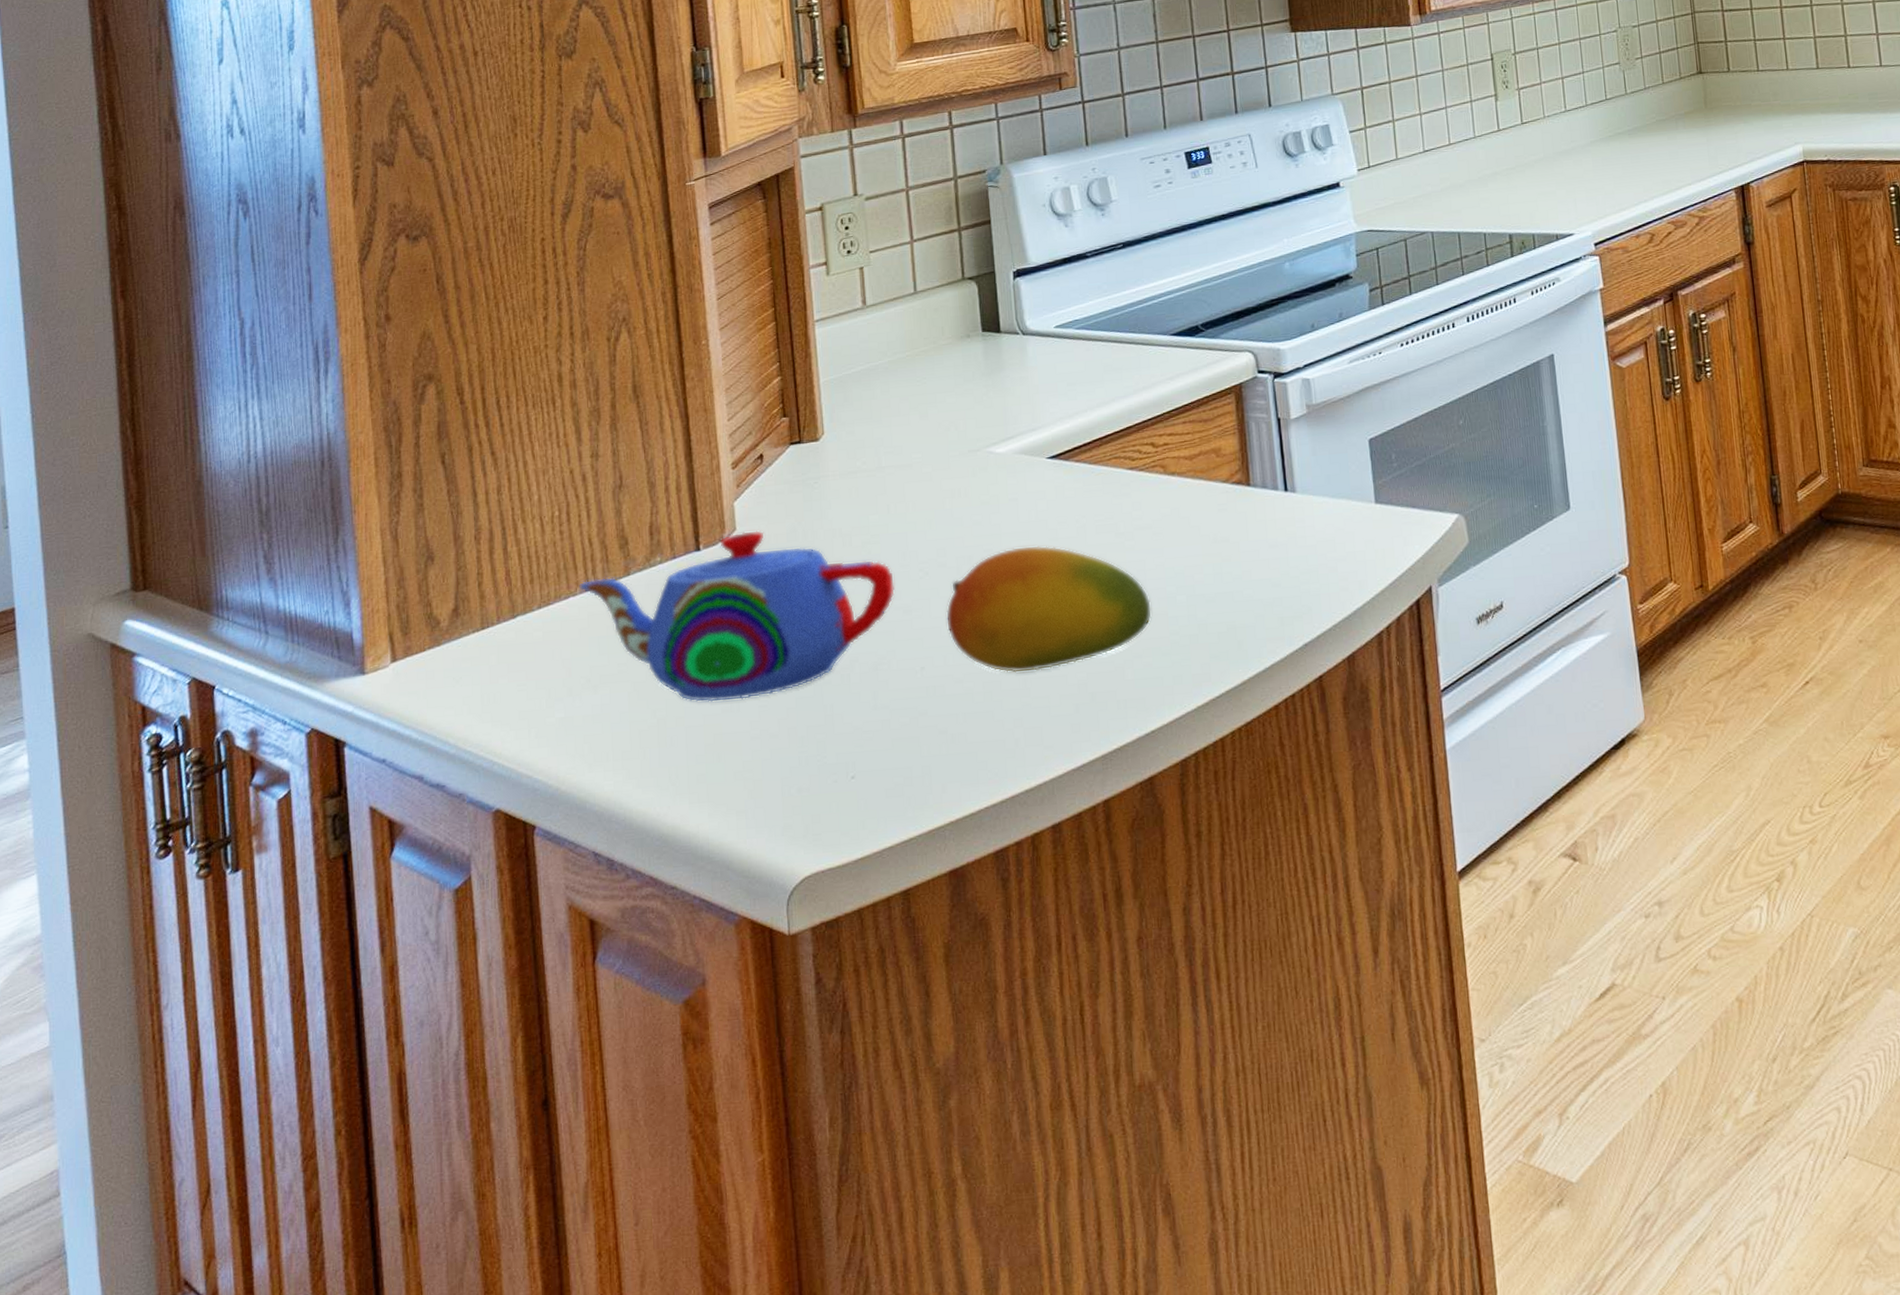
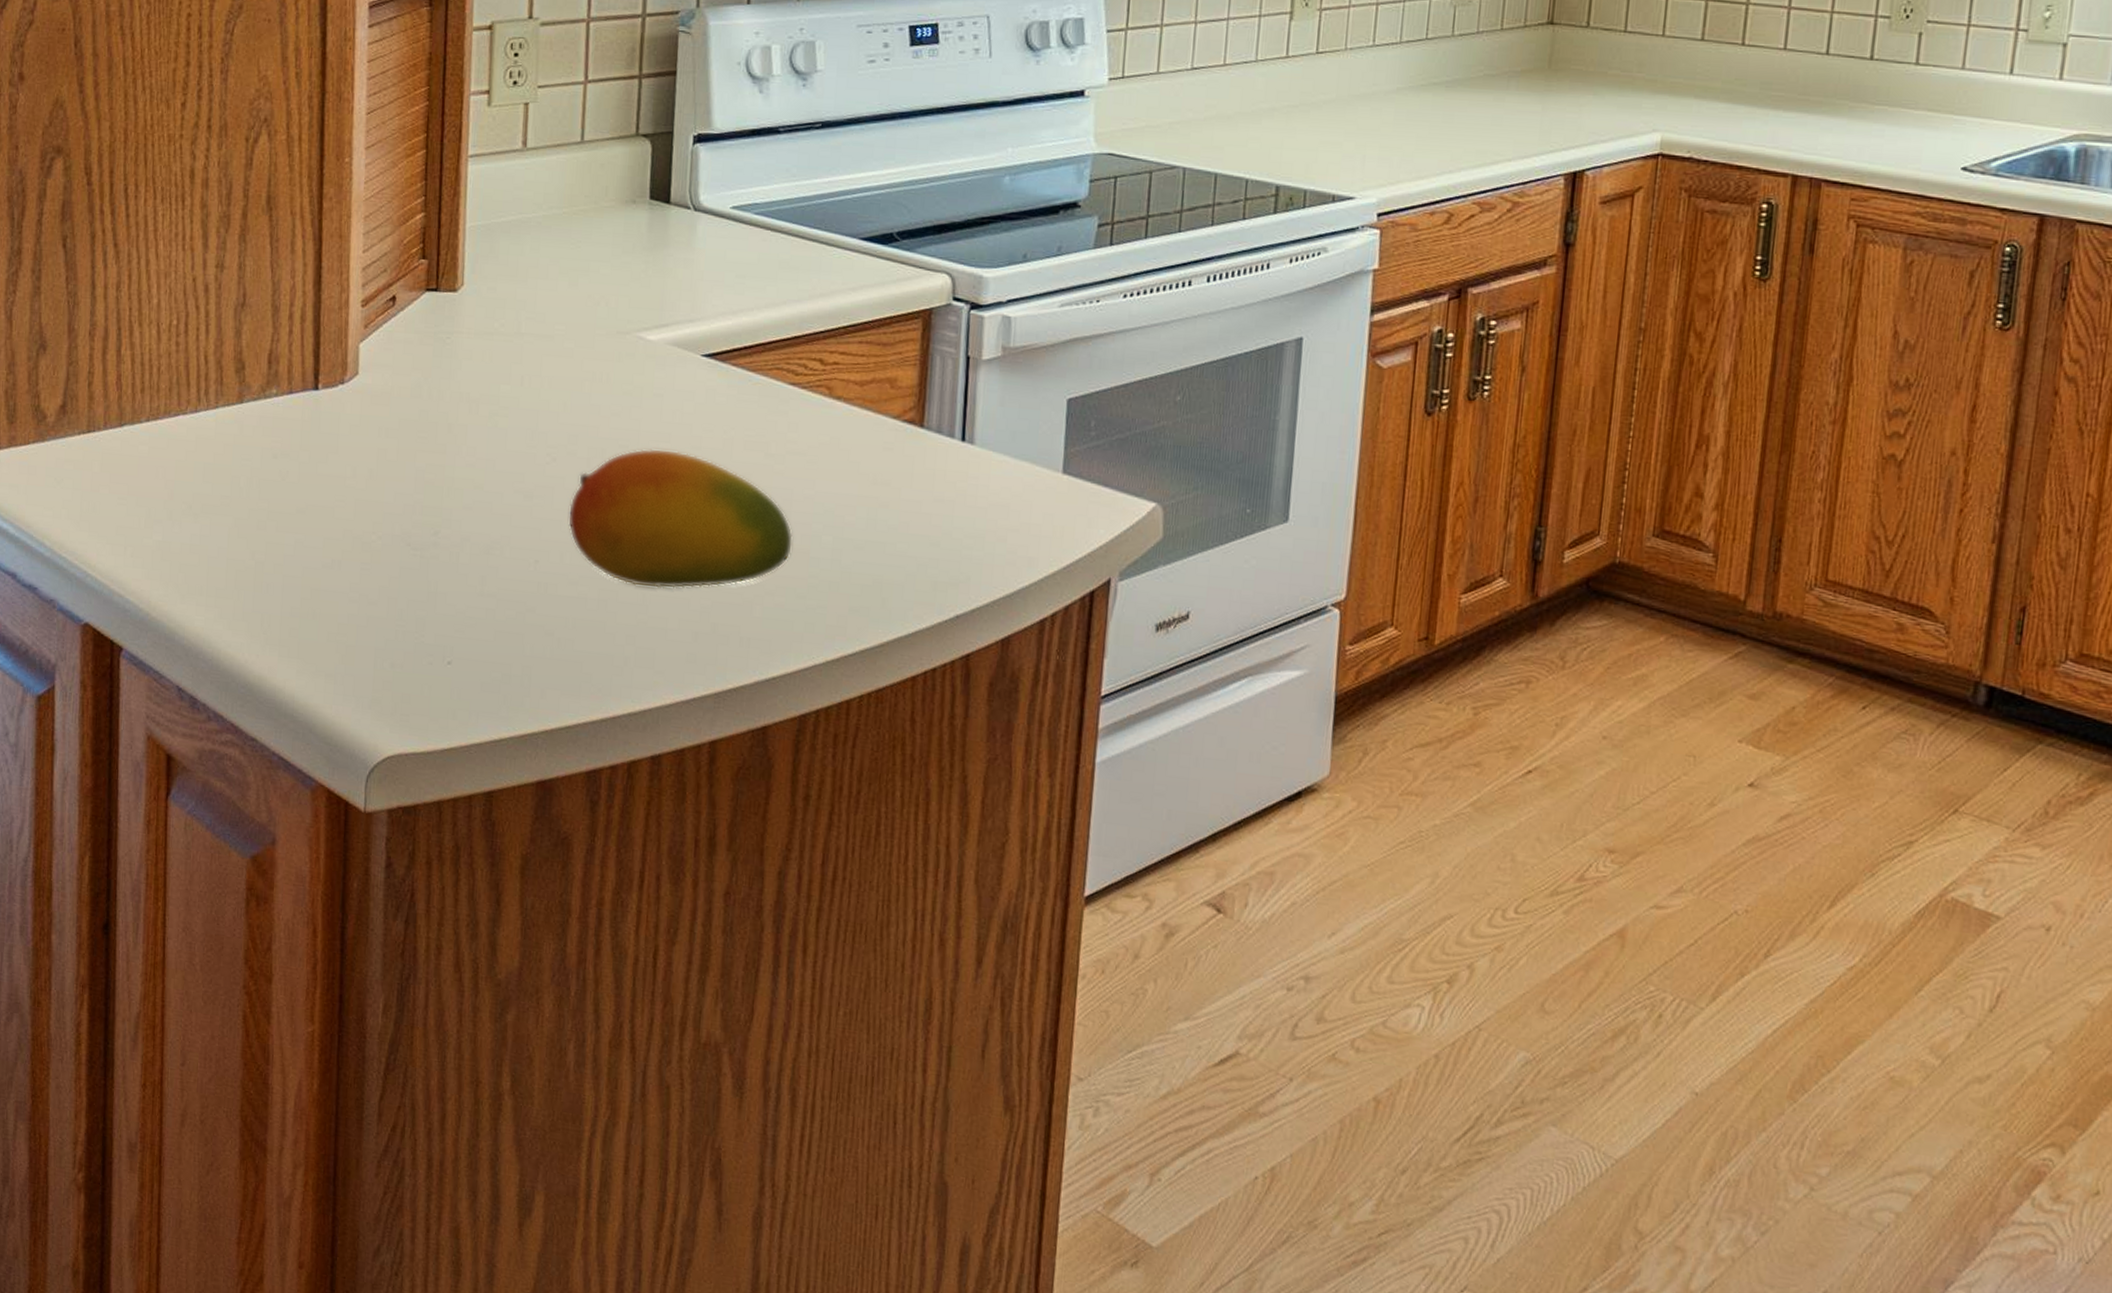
teapot: present [579,530,896,703] -> none [190,377,520,559]

